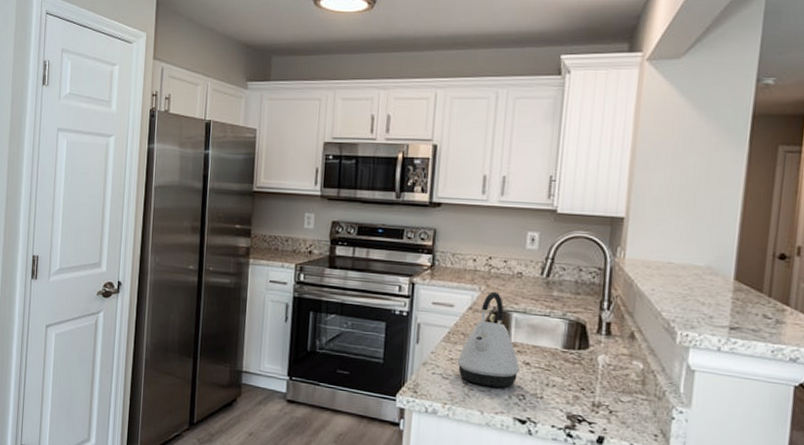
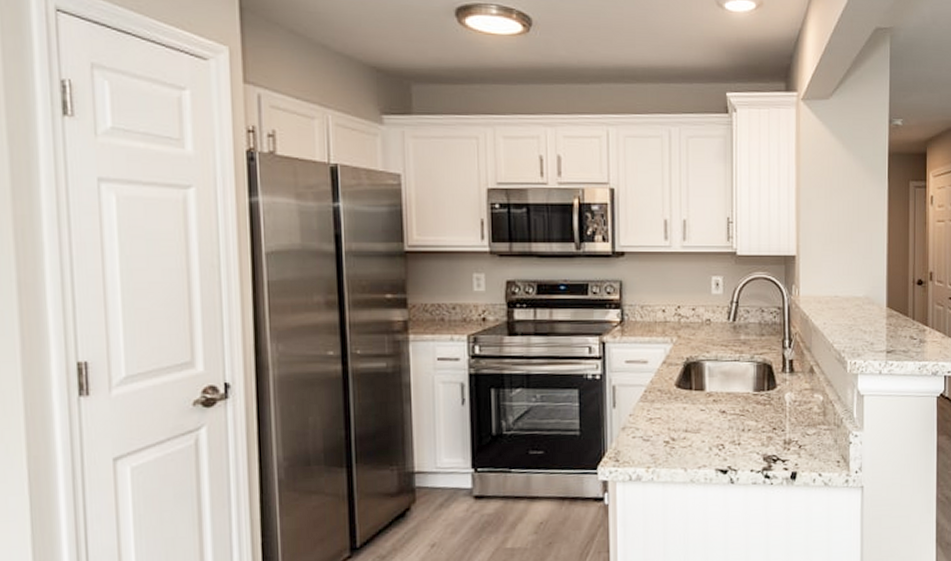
kettle: present [457,291,520,387] -> none [656,342,717,442]

